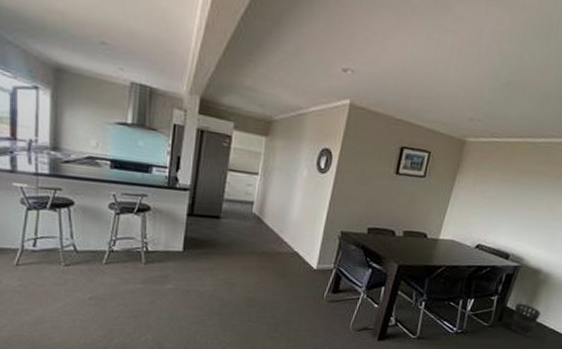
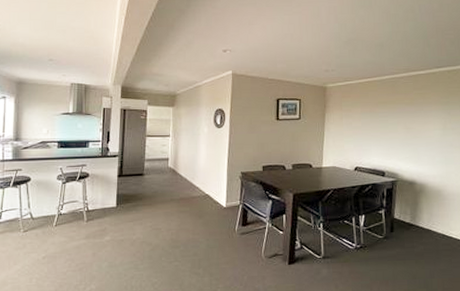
wastebasket: present [510,302,541,336] -> none [402,213,427,243]

